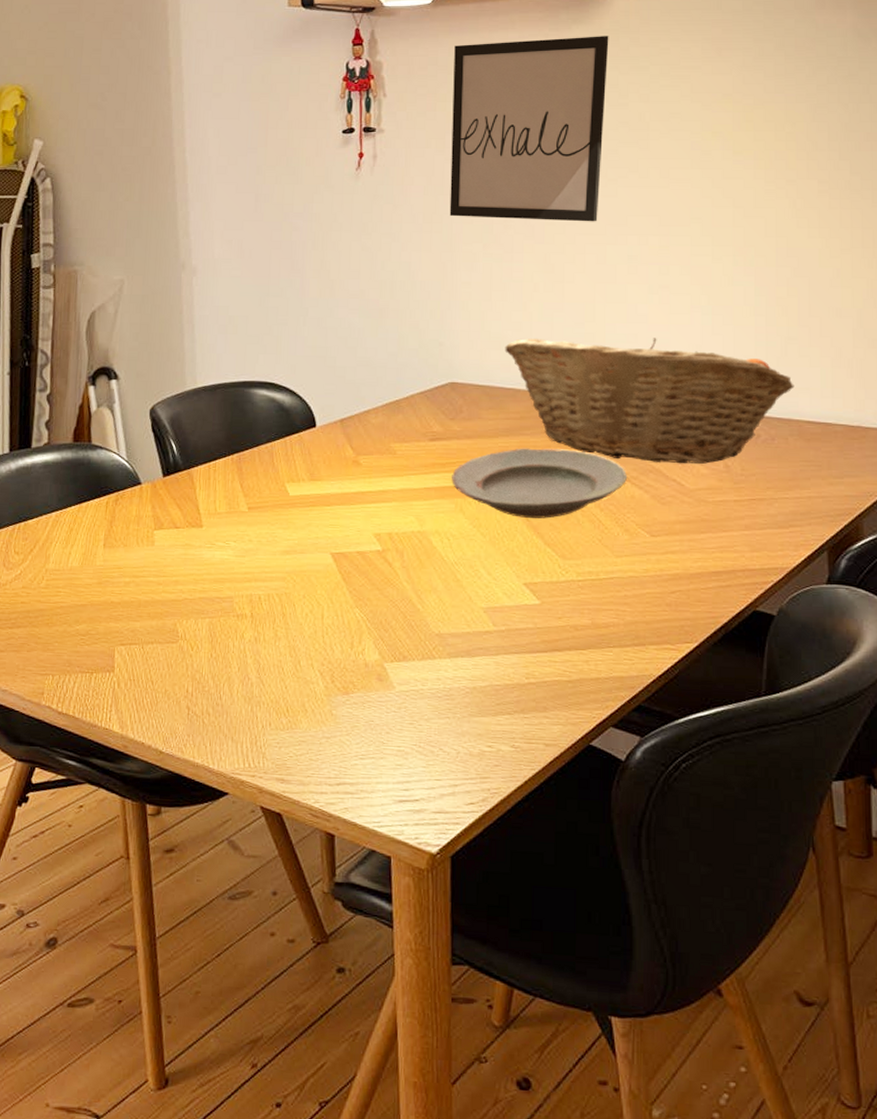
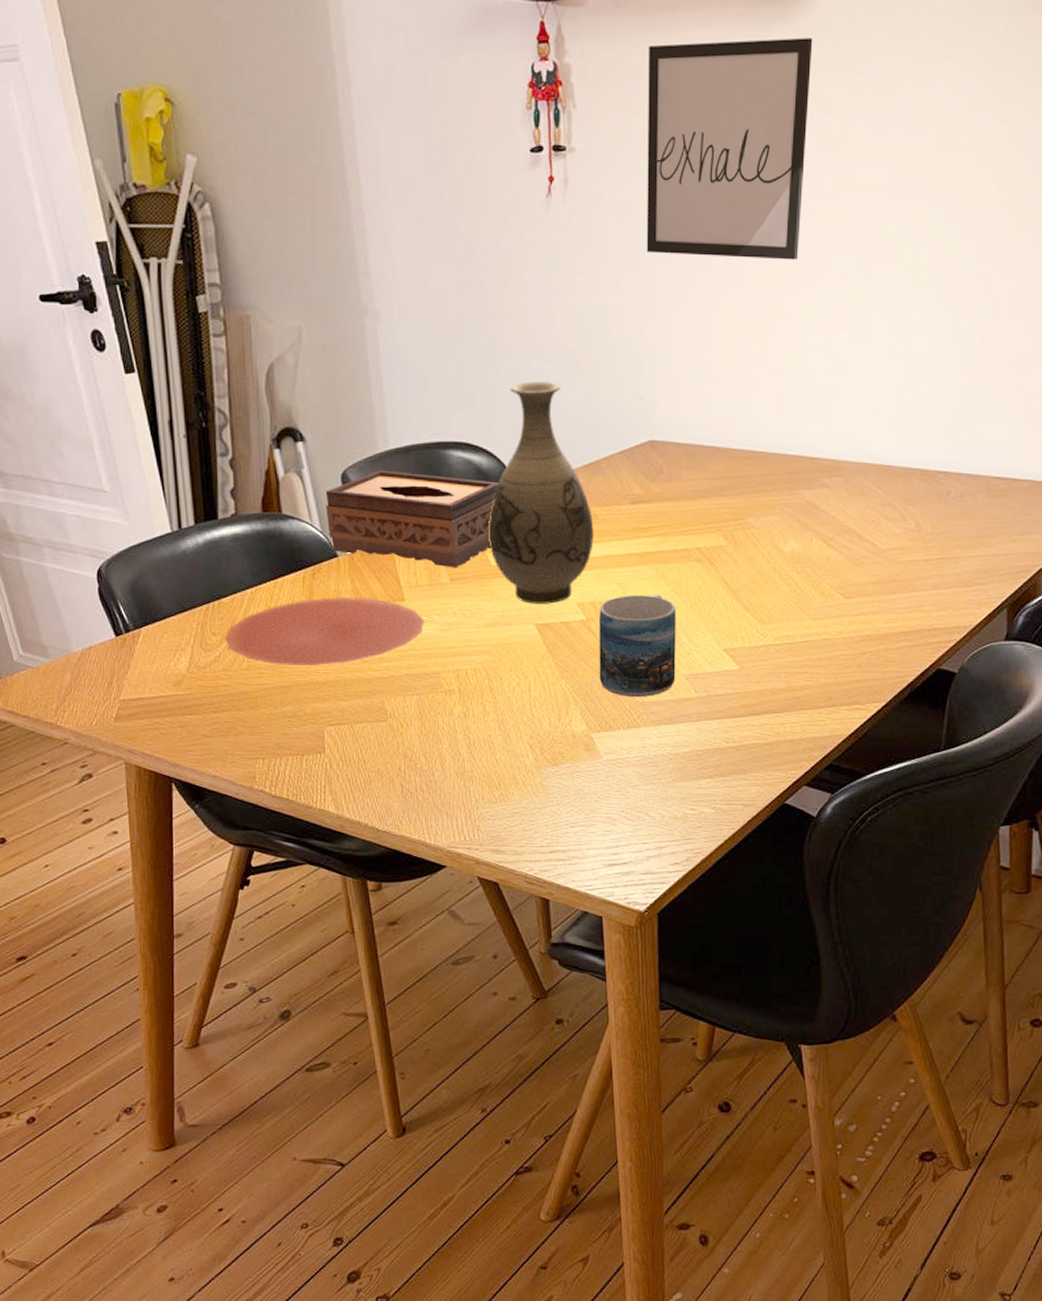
plate: none [27,522,221,587] -> present [224,597,424,667]
tissue box: none [133,406,301,498] -> present [325,470,499,568]
vase: none [288,328,393,534] -> present [489,381,594,604]
mug: none [394,526,475,629] -> present [599,593,676,698]
plate: present [451,448,628,519] -> none [653,510,824,583]
fruit basket: present [505,338,794,464] -> none [704,390,985,524]

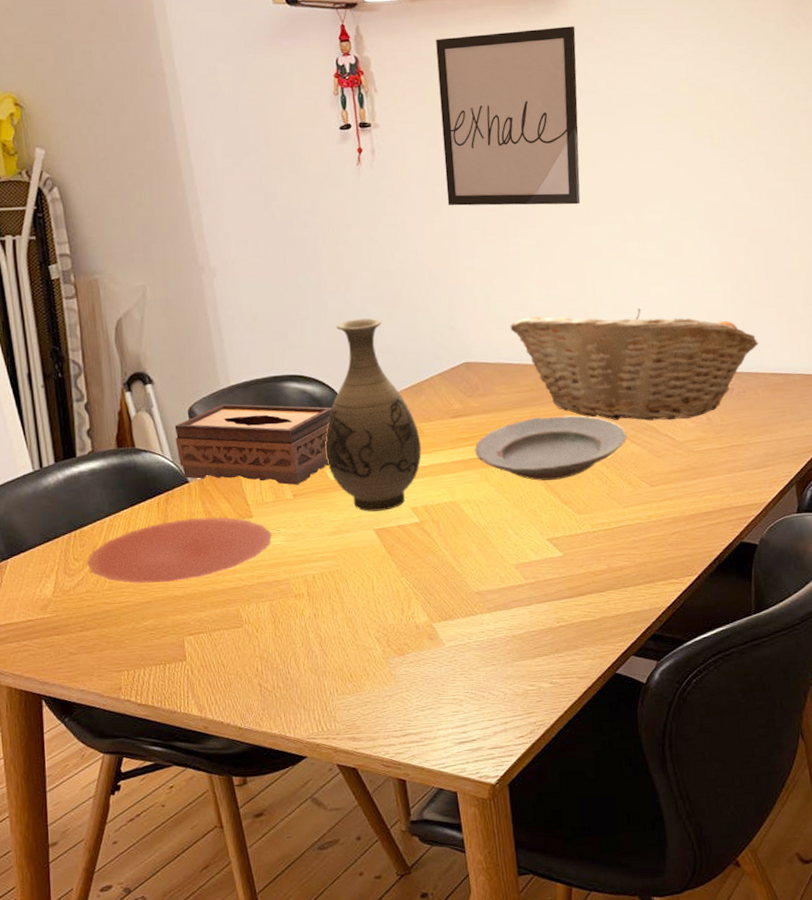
mug: present [599,593,676,698] -> none [431,494,506,588]
plate: none [653,510,824,583] -> present [475,415,627,481]
fruit basket: none [704,390,985,524] -> present [510,308,759,421]

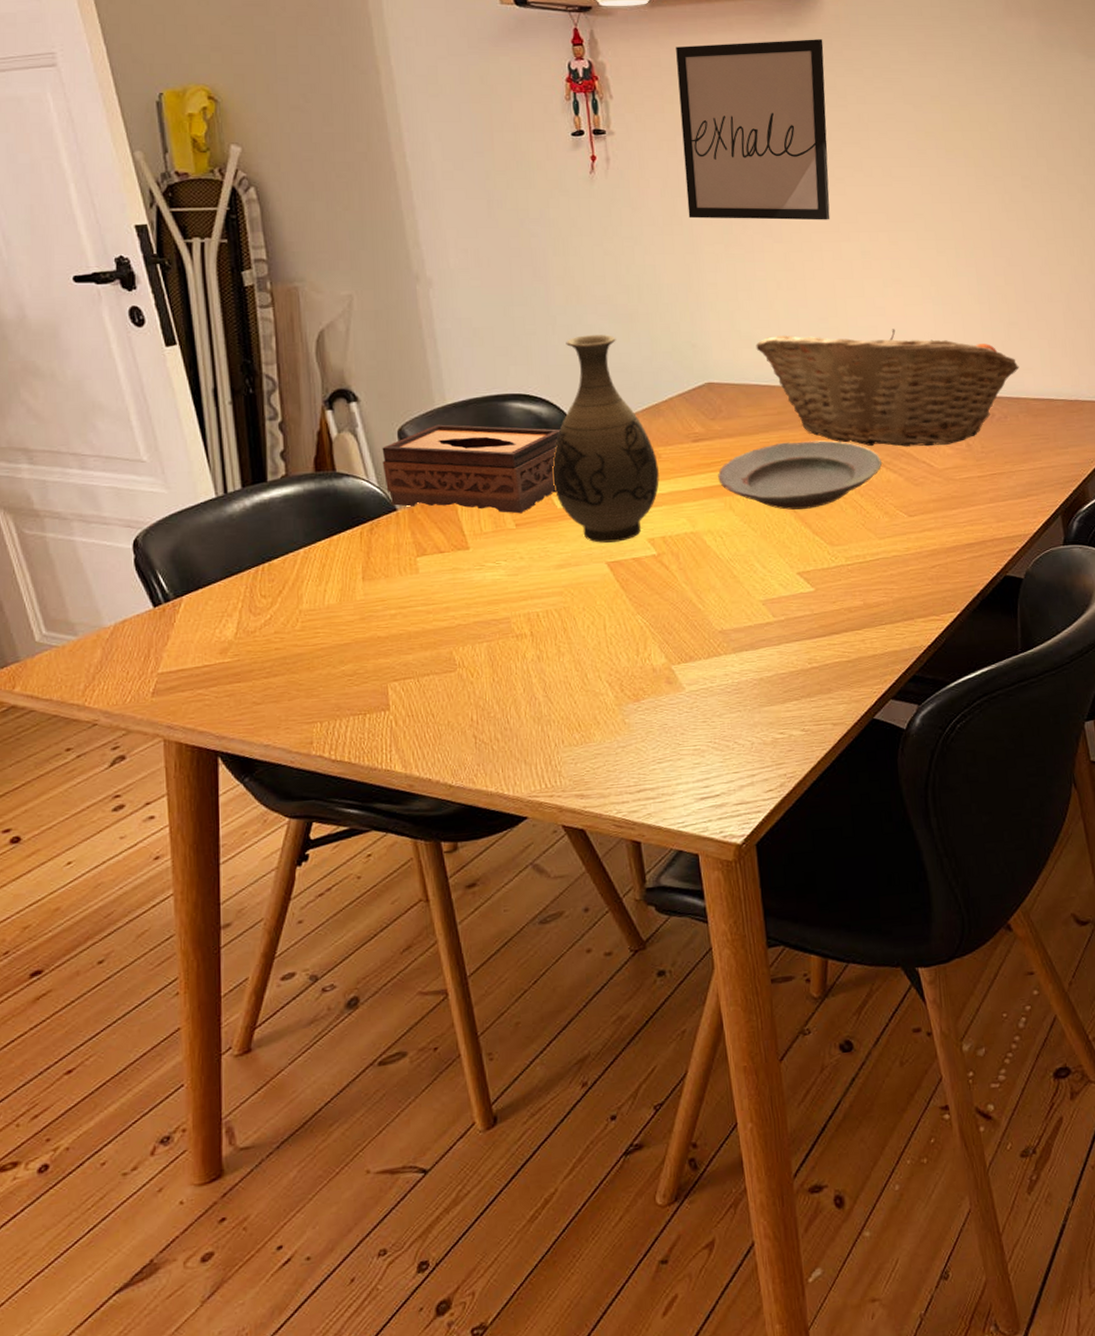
plate: present [87,517,272,584] -> none [276,548,491,624]

